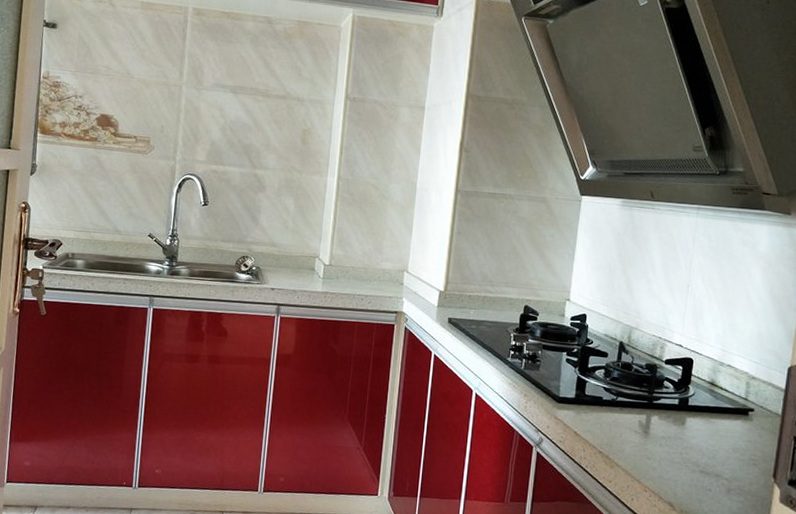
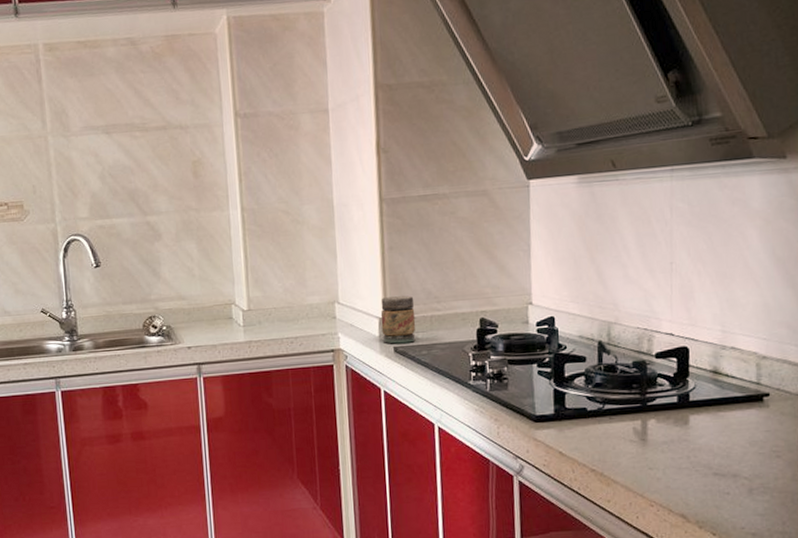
jar: none [439,273,472,317] -> present [380,295,416,344]

